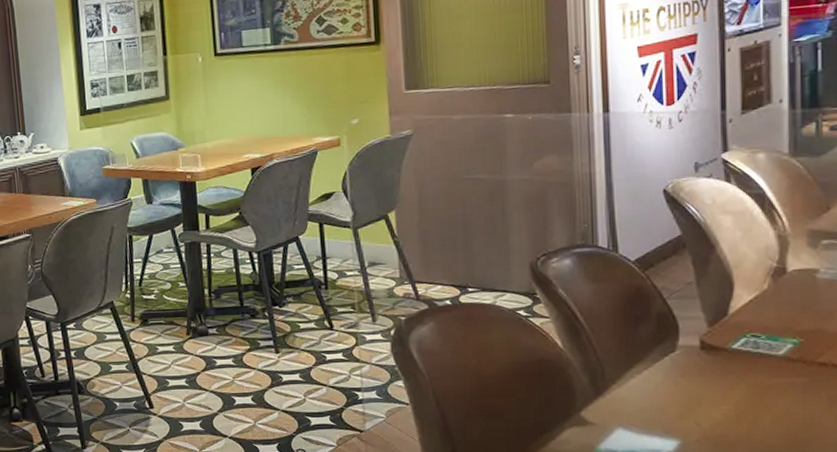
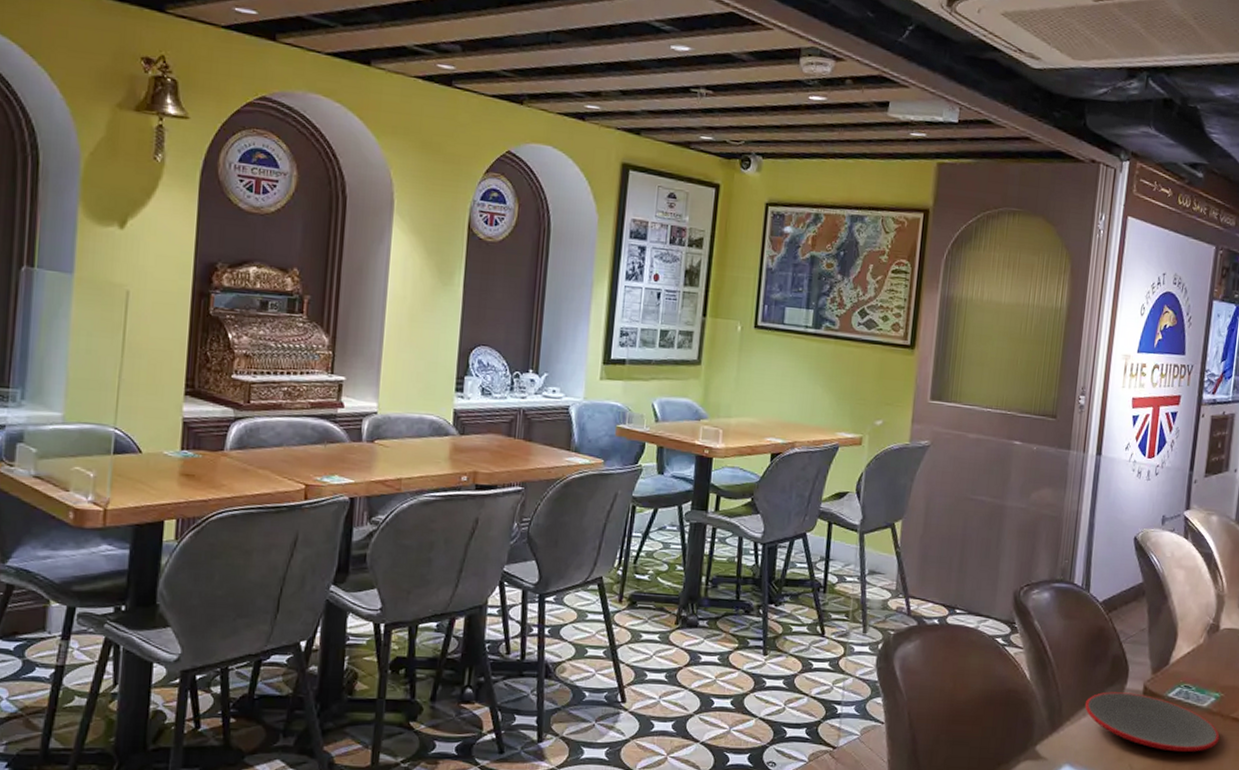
plate: none [631,349,805,405] -> present [1085,692,1220,753]

